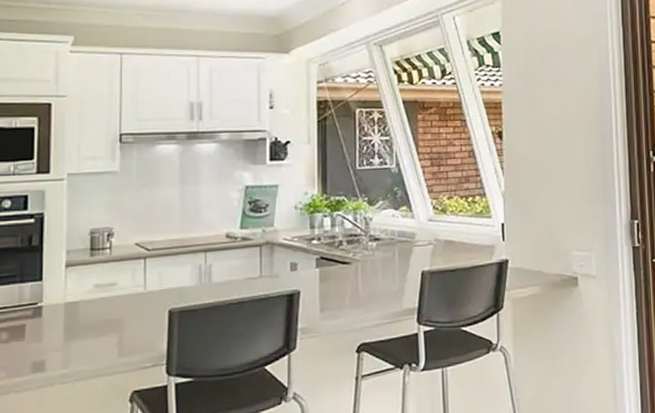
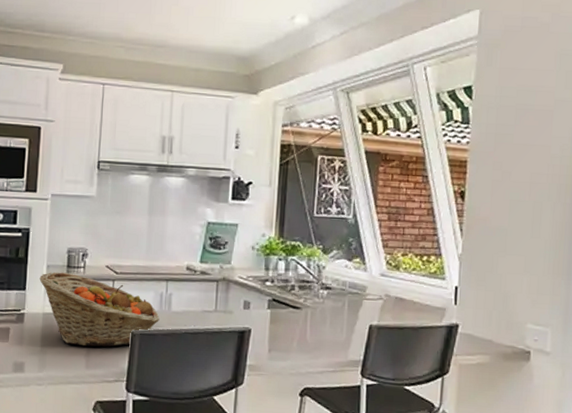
fruit basket: none [58,256,200,334] -> present [39,271,160,347]

